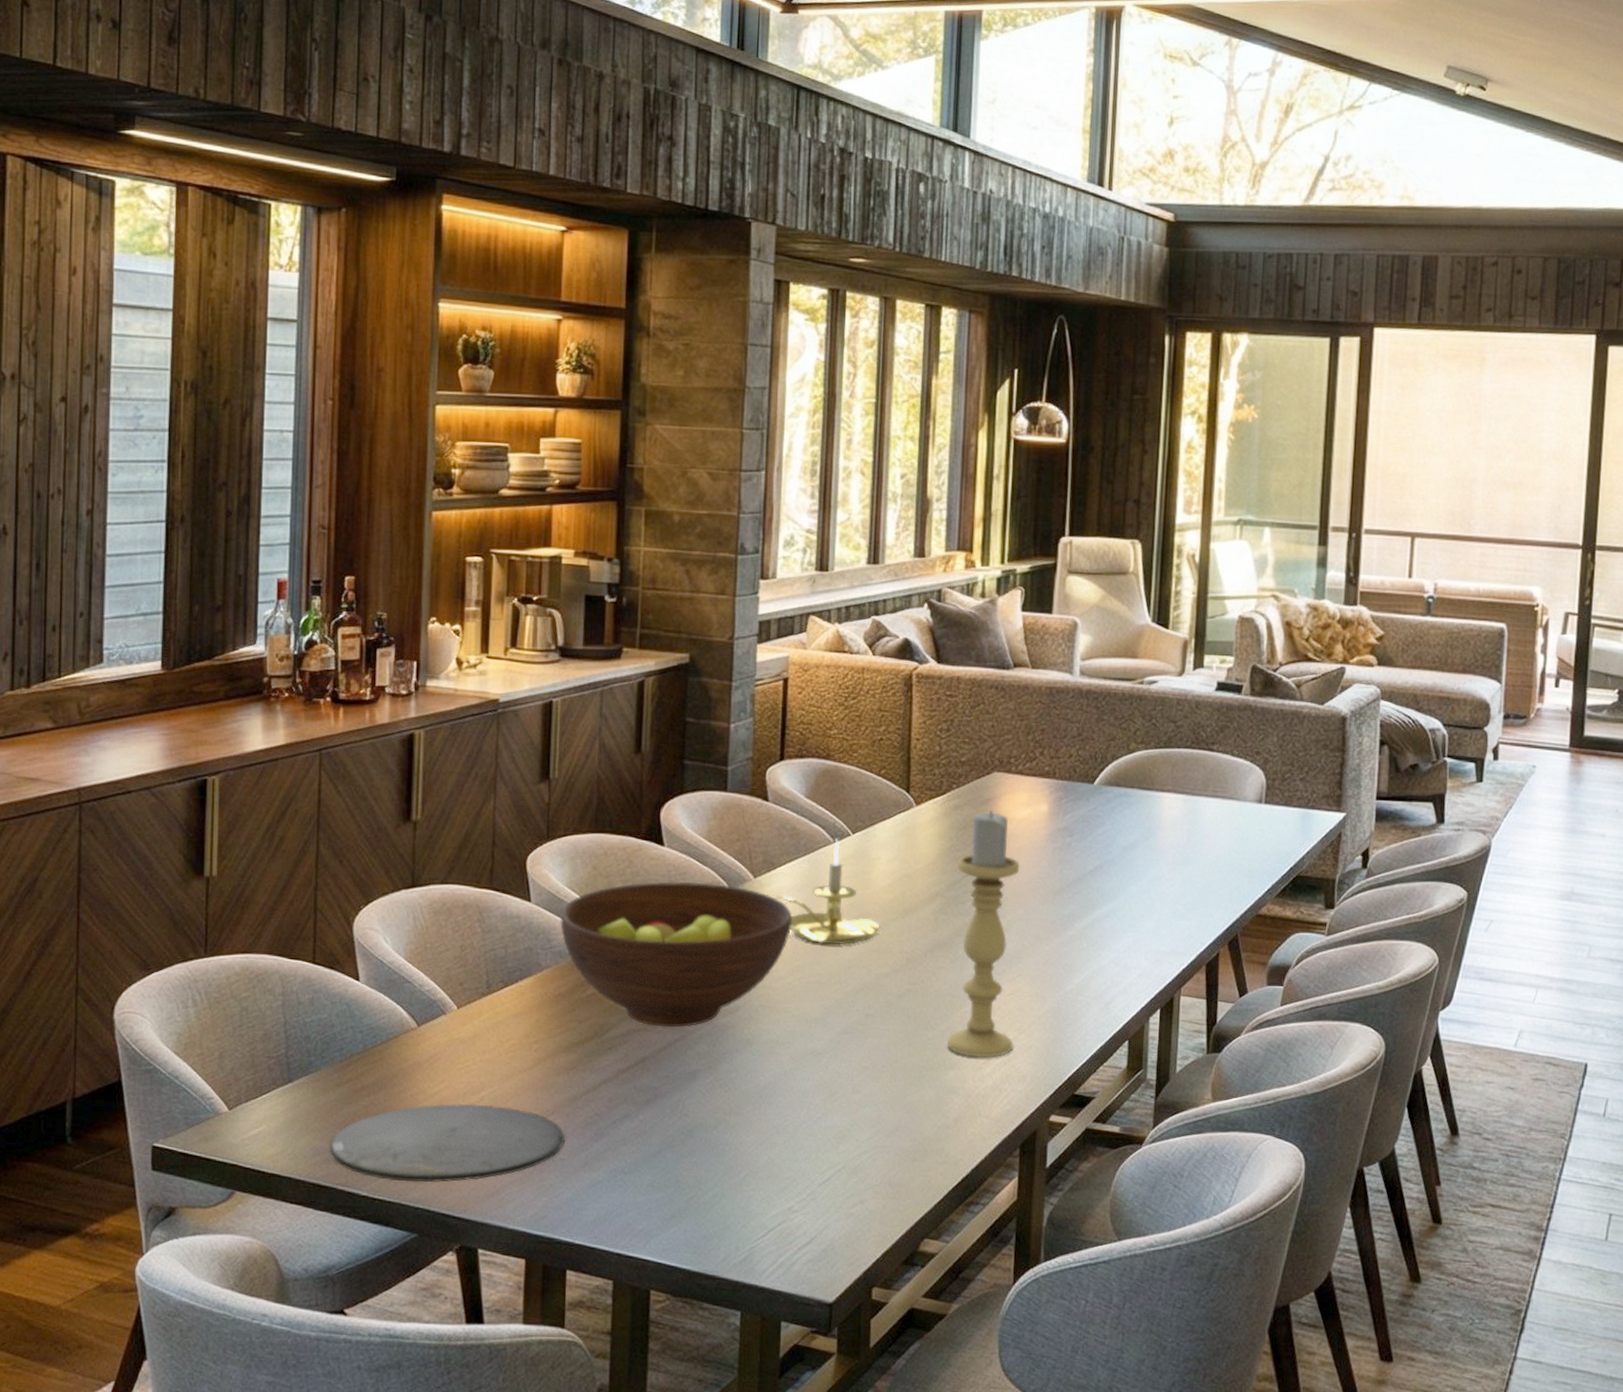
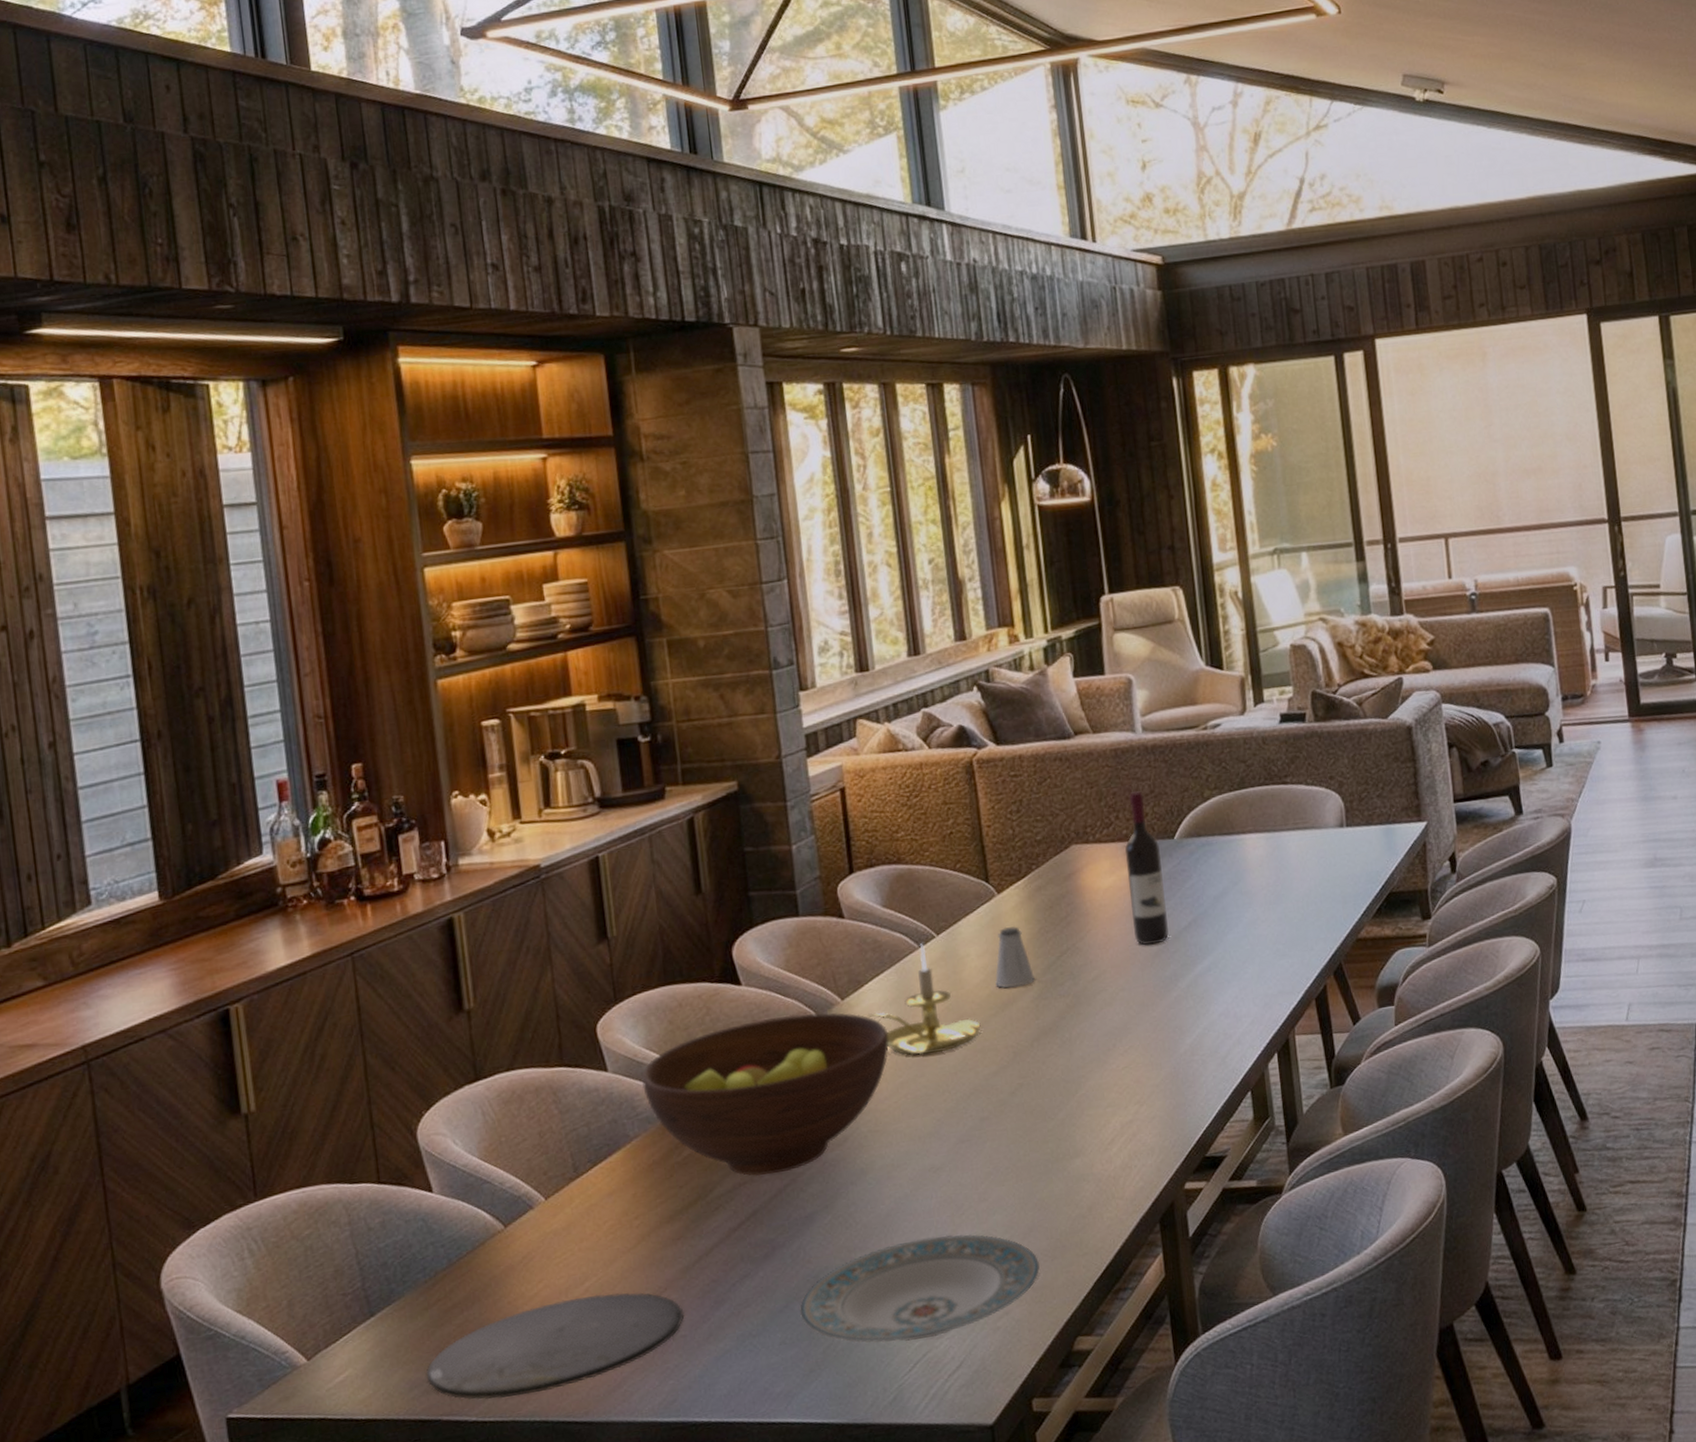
plate: none [670,1116,899,1210] -> present [799,1235,1040,1343]
saltshaker: none [900,838,939,897] -> present [995,926,1036,988]
candle holder: present [946,810,1020,1058] -> none [1050,884,1136,1140]
wine bottle: none [1040,731,1078,882] -> present [1124,790,1169,946]

